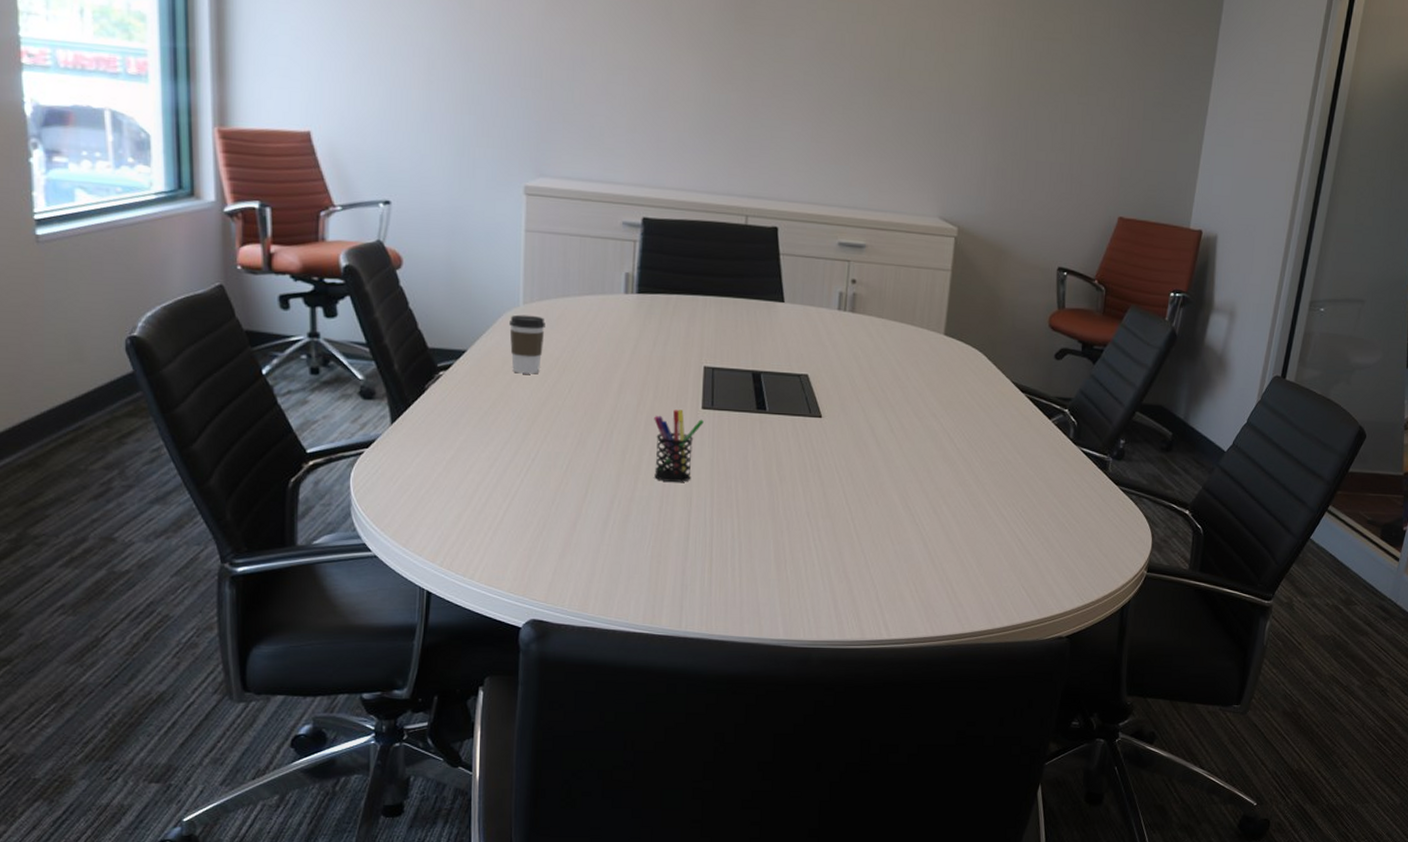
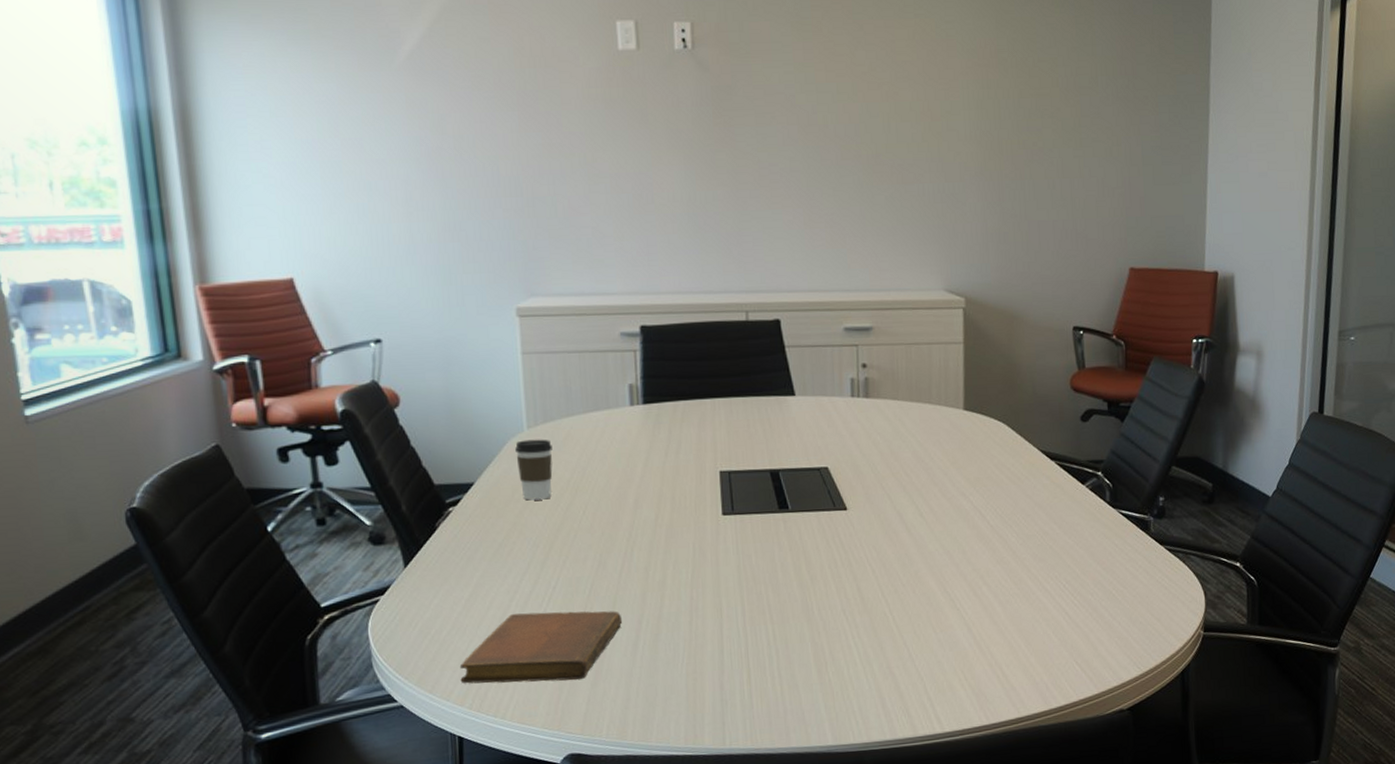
notebook: none [434,480,596,551] -> present [459,611,623,684]
pen holder: present [654,409,704,483] -> none [674,518,726,595]

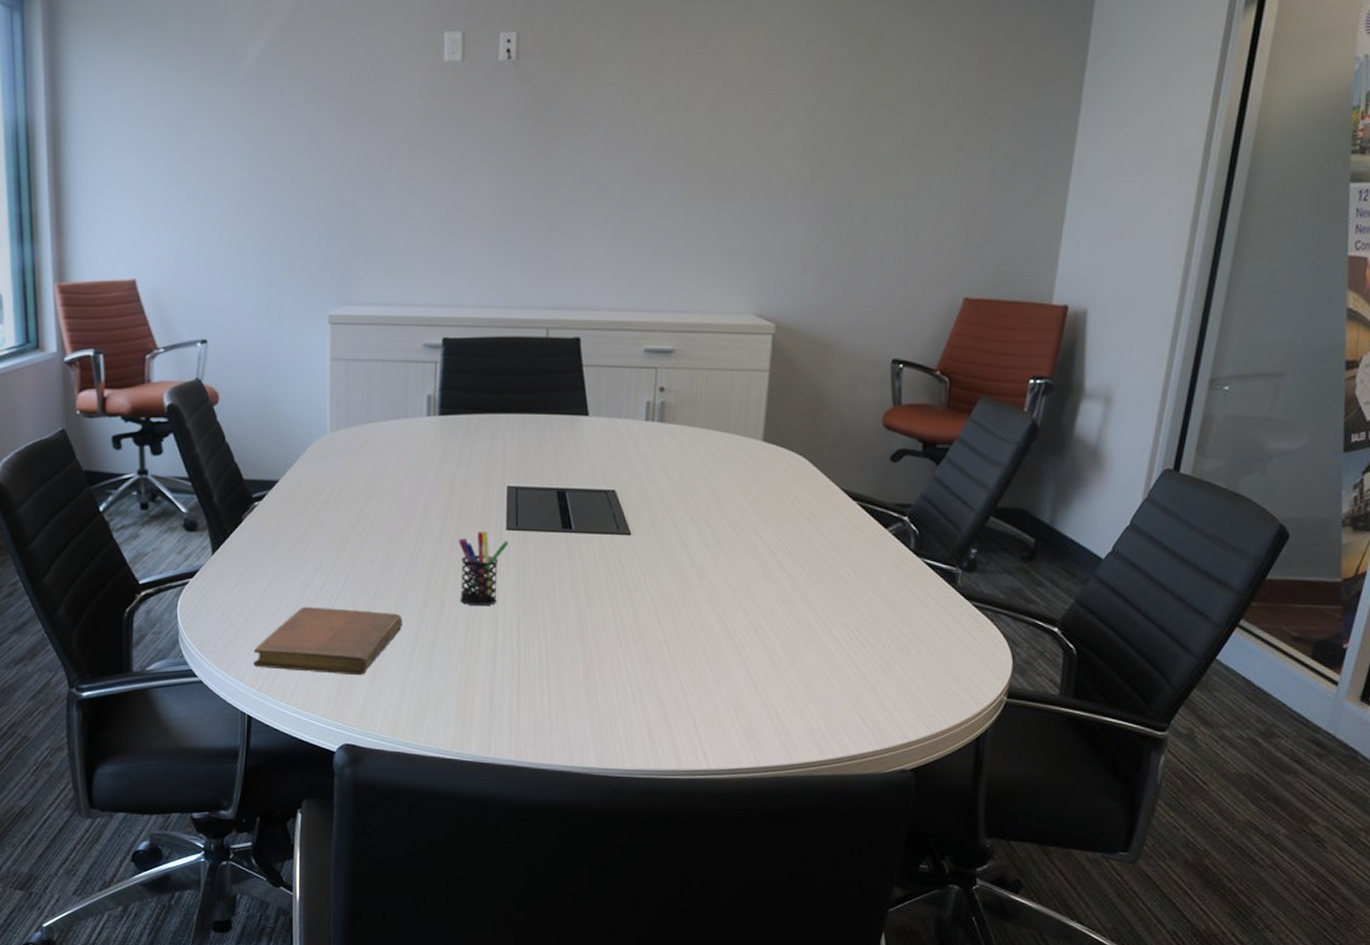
coffee cup: present [515,439,553,501] -> none [318,443,351,501]
pen holder: none [674,518,726,595] -> present [459,531,508,606]

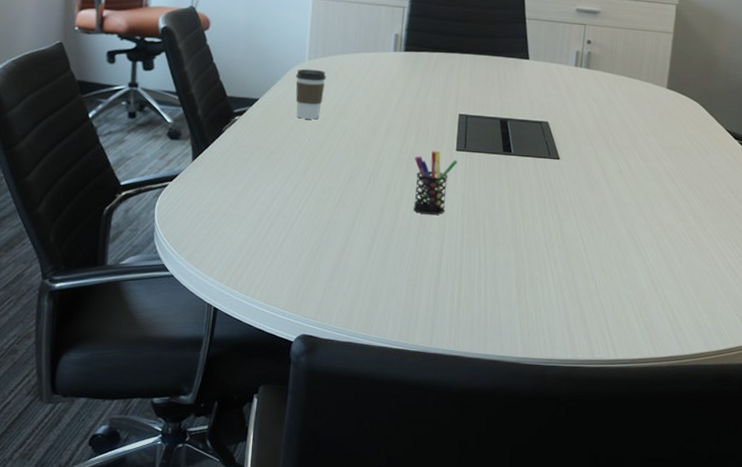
notebook: present [253,607,403,676] -> none [223,211,362,273]
coffee cup: none [318,443,351,501] -> present [295,69,326,120]

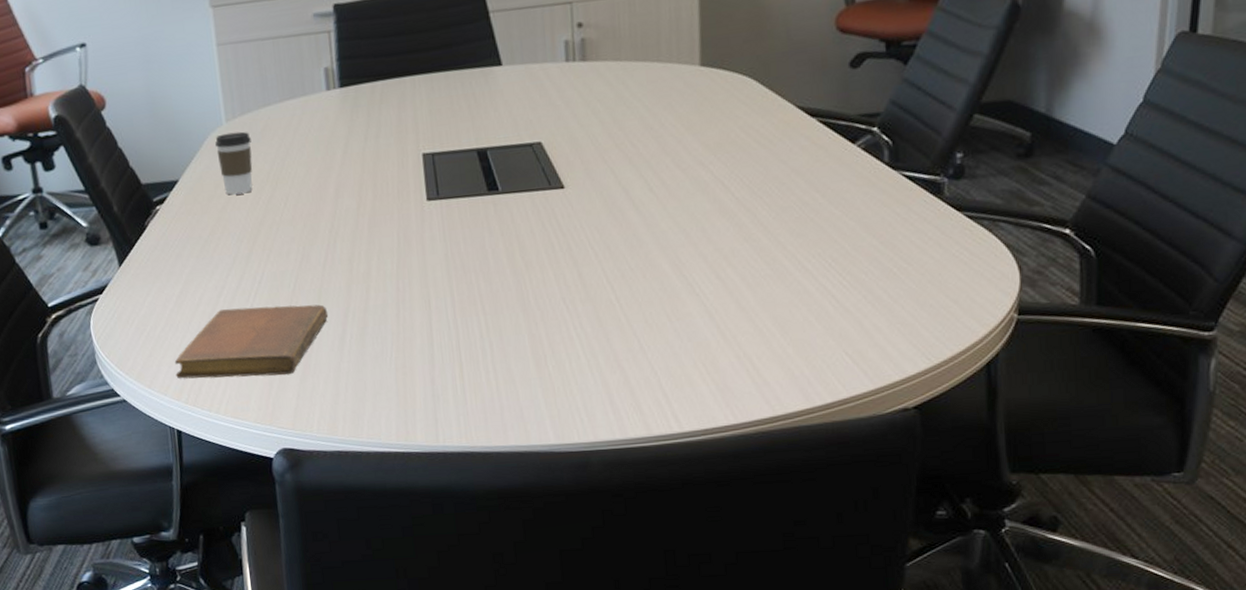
notebook: none [223,211,362,273] -> present [174,304,329,379]
pen holder: present [413,151,457,215] -> none [377,205,431,286]

